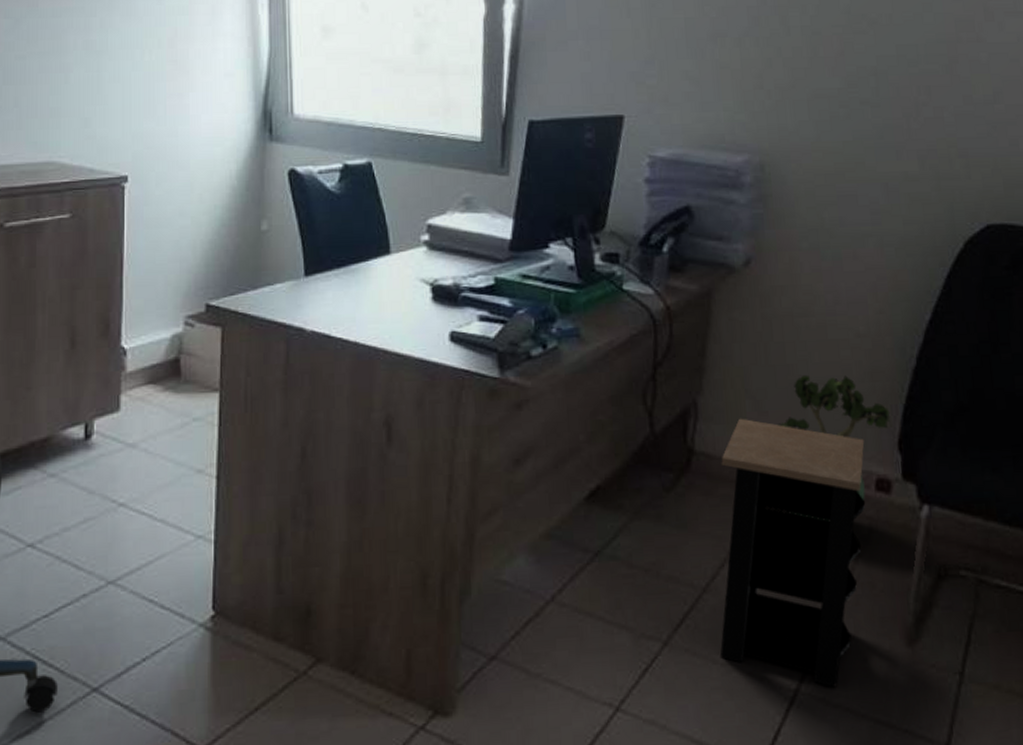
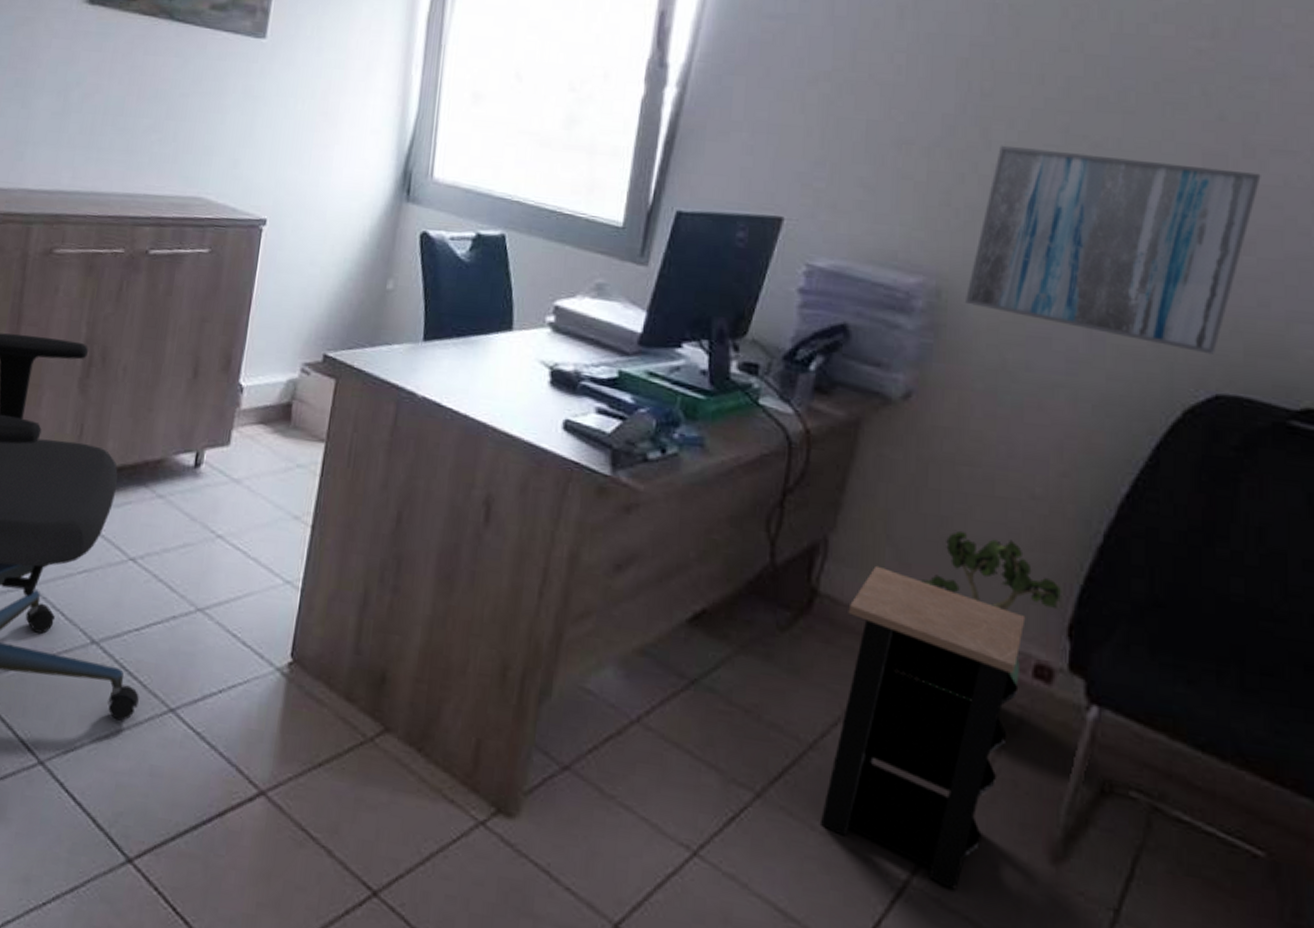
wall art: none [785,29,1001,192] -> present [966,145,1261,355]

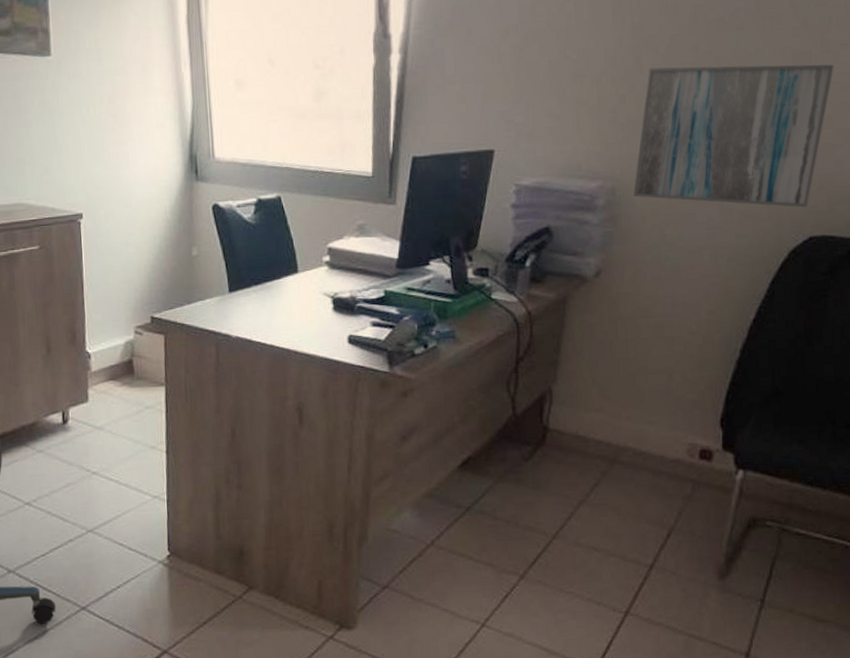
side table: present [819,565,1026,890] -> none [565,402,692,610]
potted plant: present [919,531,1063,687] -> none [618,366,715,479]

